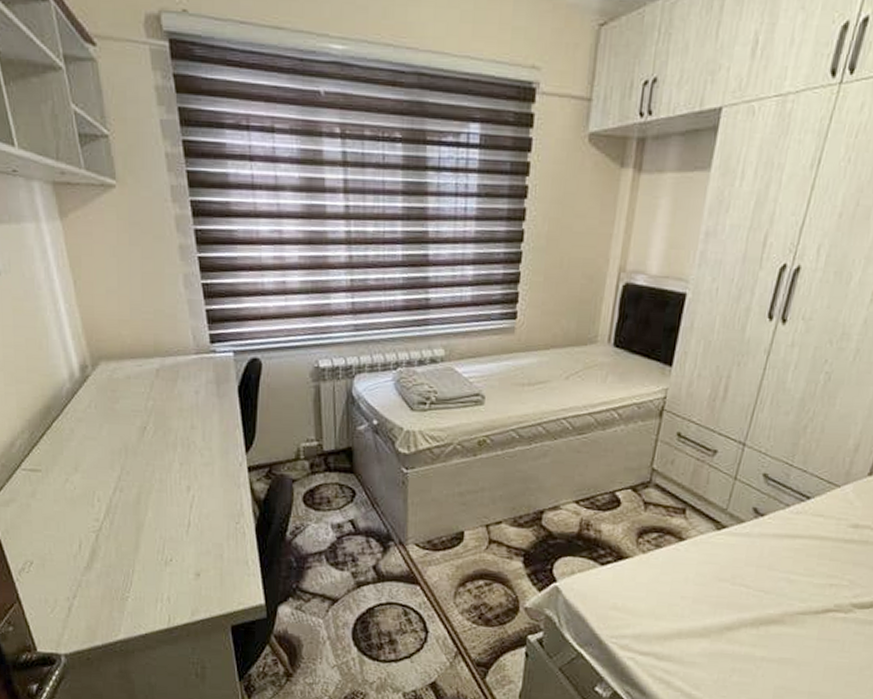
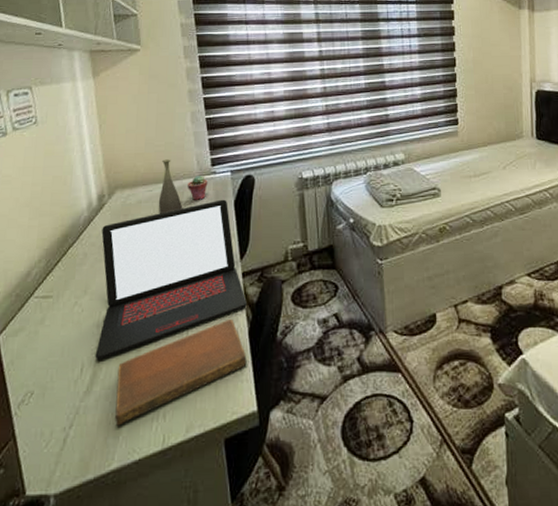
laptop: none [88,383,253,539] -> present [95,199,247,360]
notebook: none [118,512,254,602] -> present [115,318,247,426]
bottle: none [149,330,179,394] -> present [158,159,183,214]
potted succulent: none [183,353,207,382] -> present [188,176,208,200]

